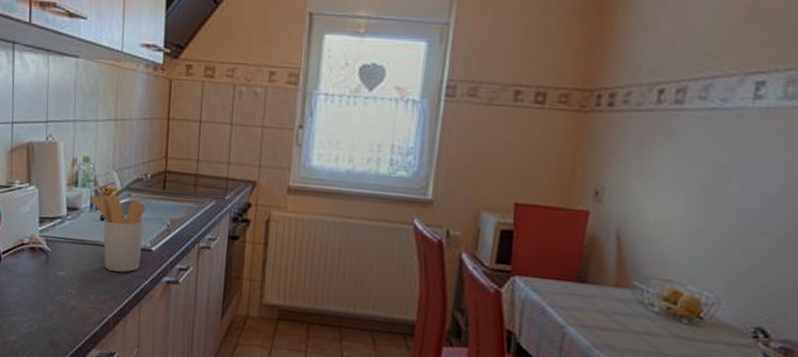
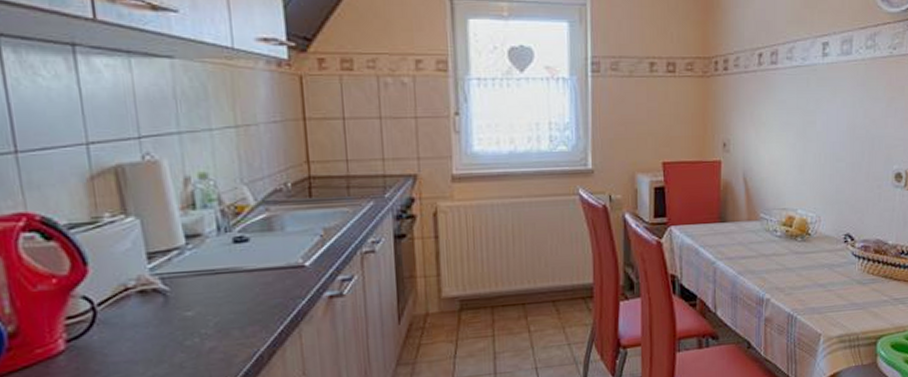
utensil holder: present [91,194,146,273] -> none [217,211,293,298]

